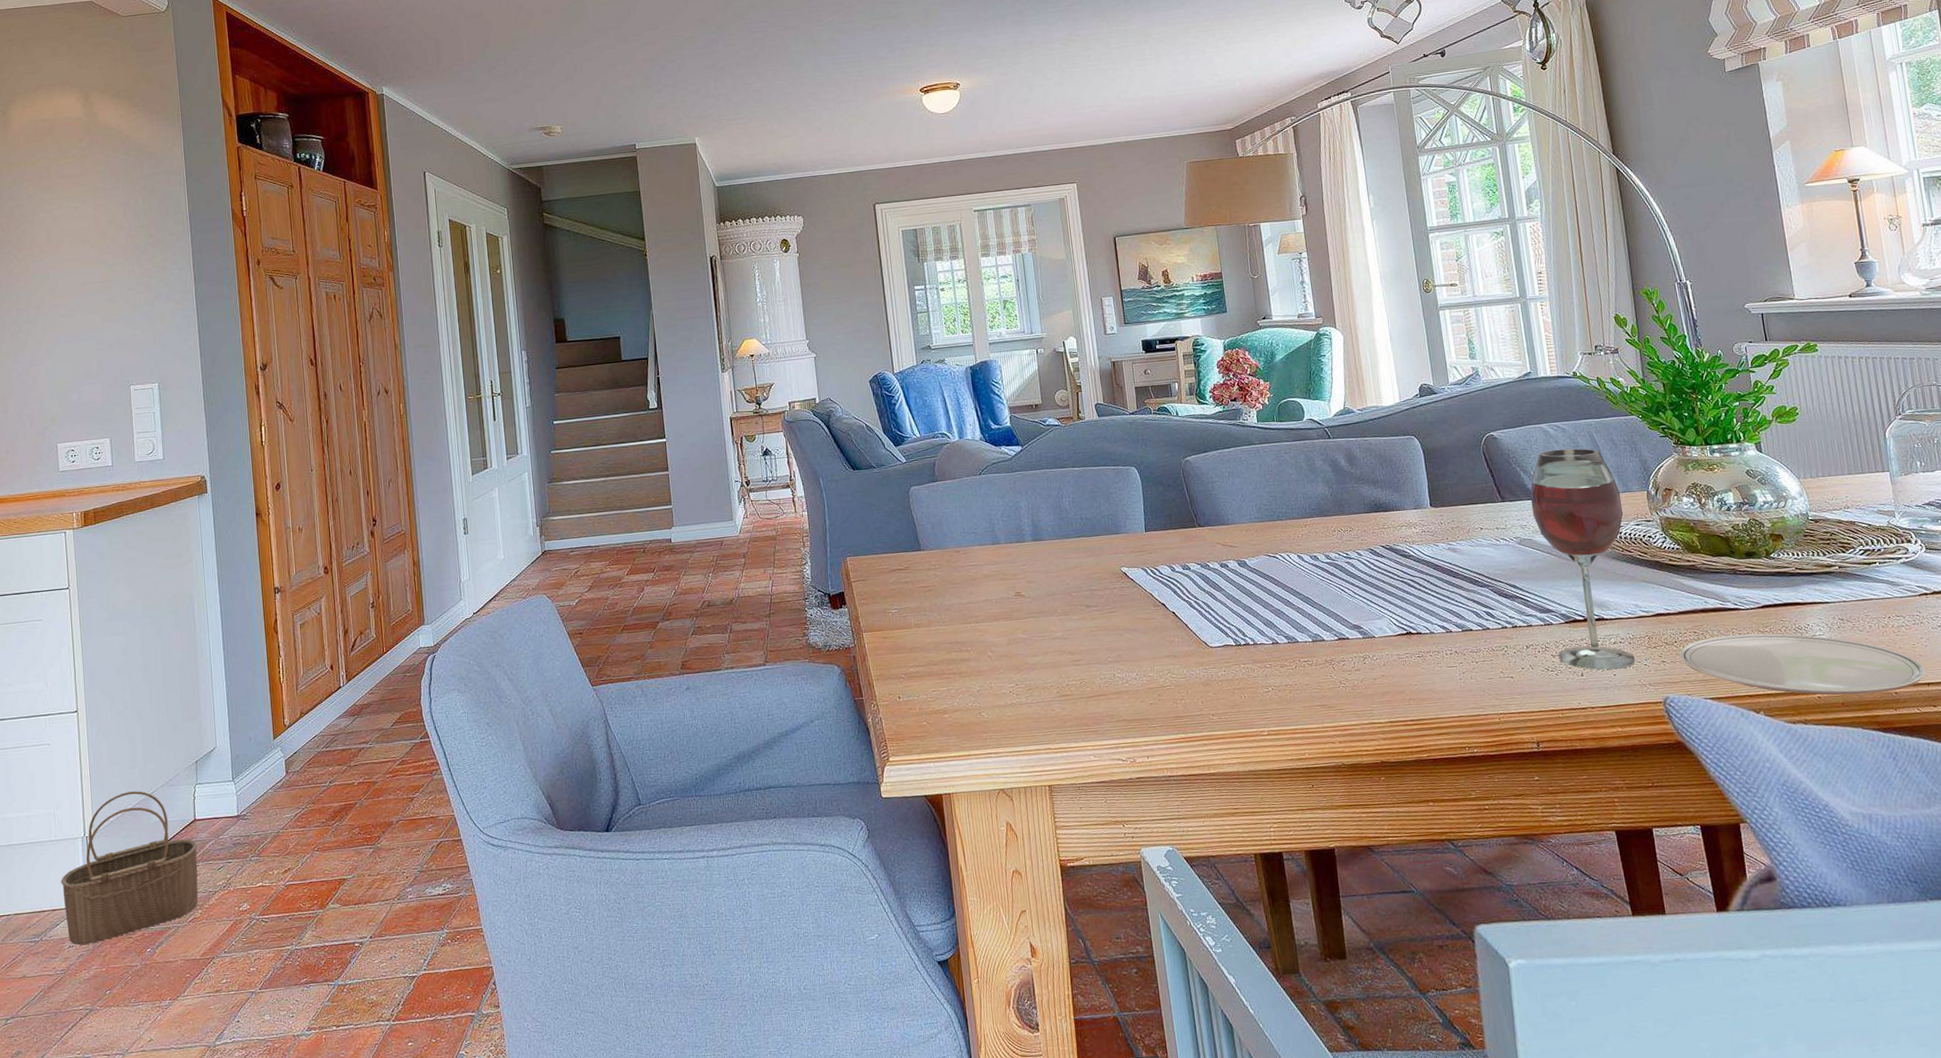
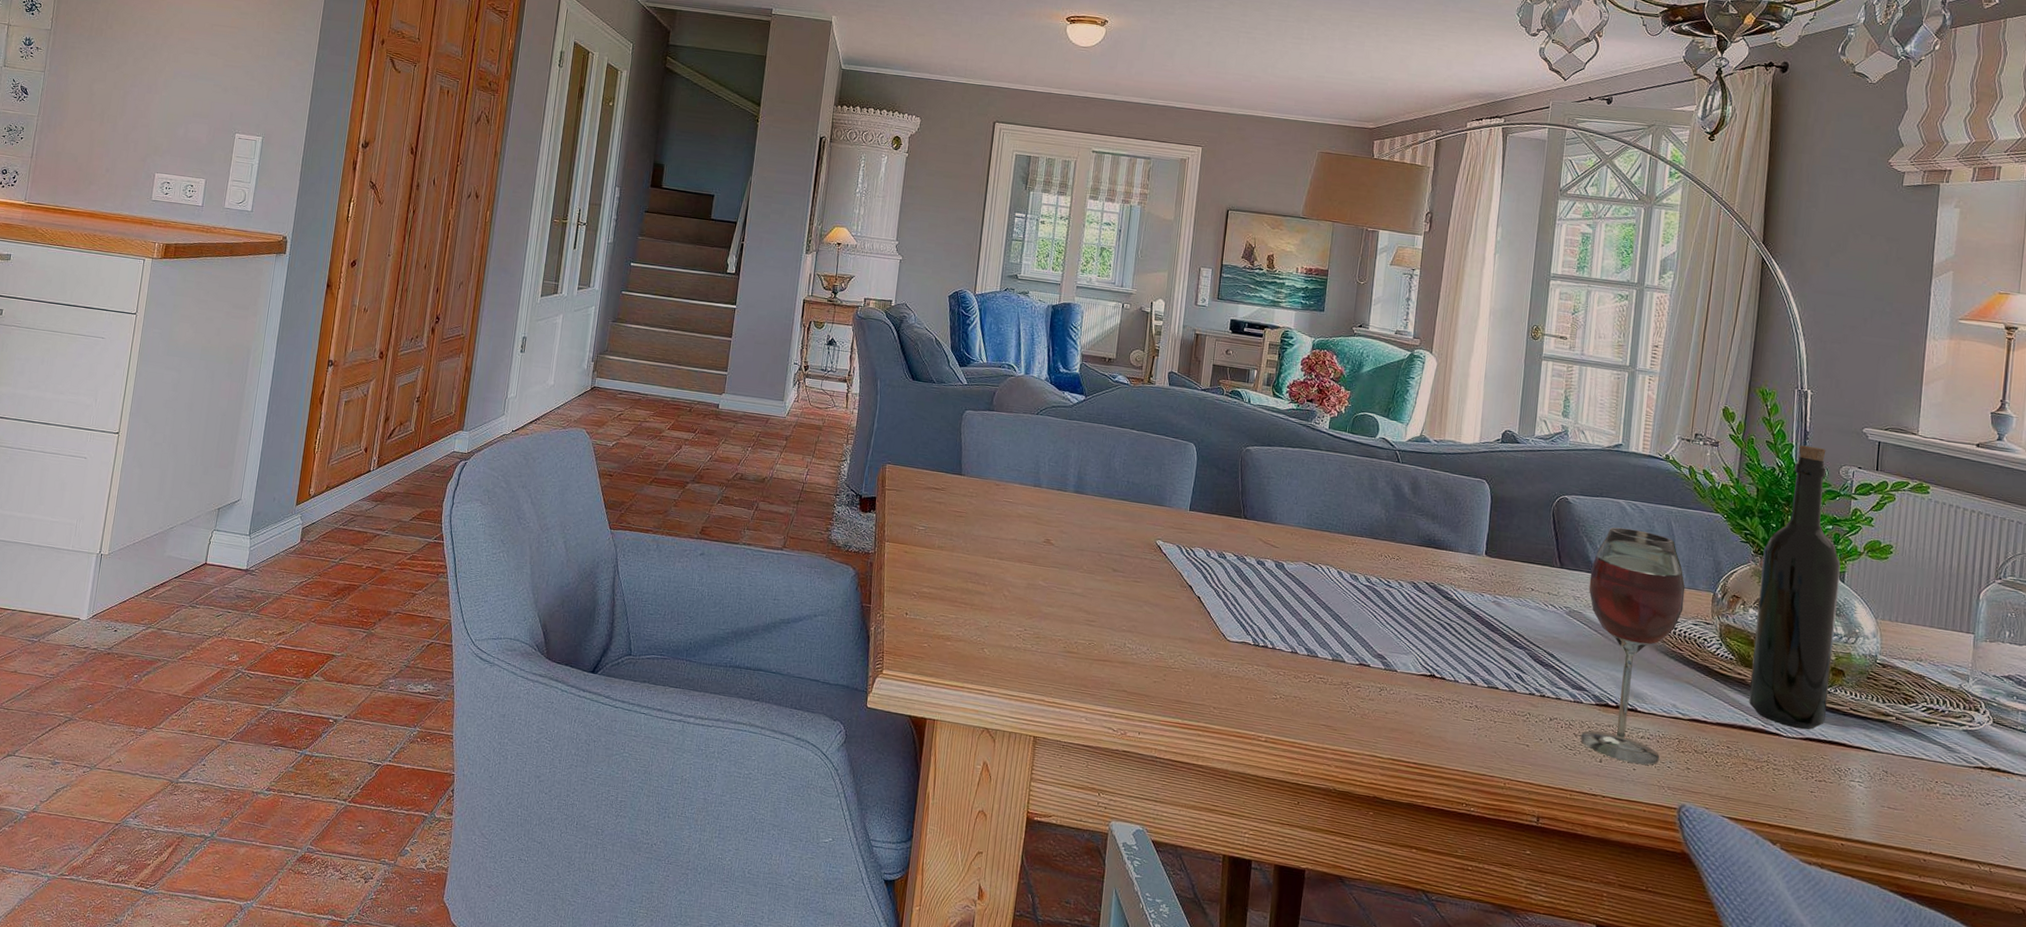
wicker basket: present [61,791,198,945] -> none [64,521,203,657]
plate: present [1679,633,1926,696] -> none [1706,755,1962,858]
wine bottle: none [1682,331,1777,600] -> present [1748,445,1841,730]

